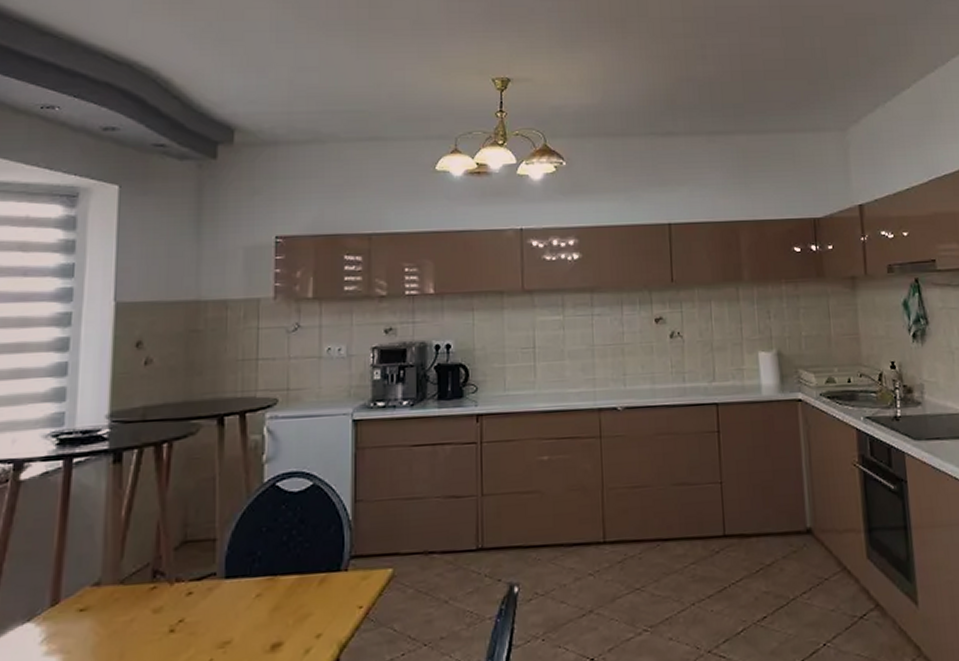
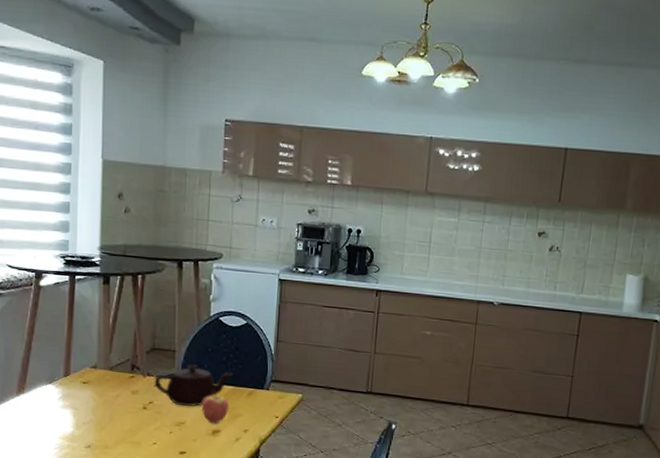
teapot: none [185,554,298,618] -> present [154,364,234,407]
fruit: none [254,587,294,635] -> present [201,391,230,424]

